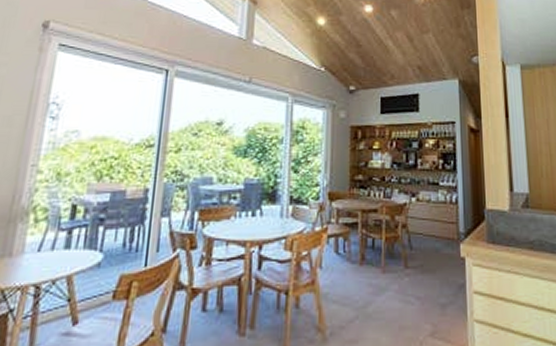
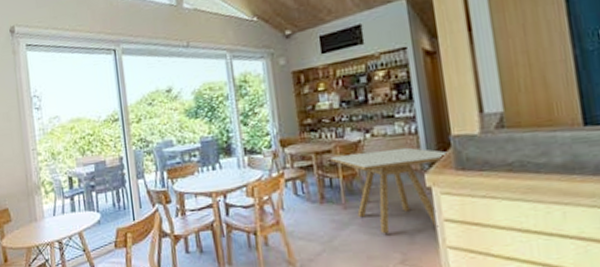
dining table: none [376,215,482,303] -> present [330,147,449,234]

